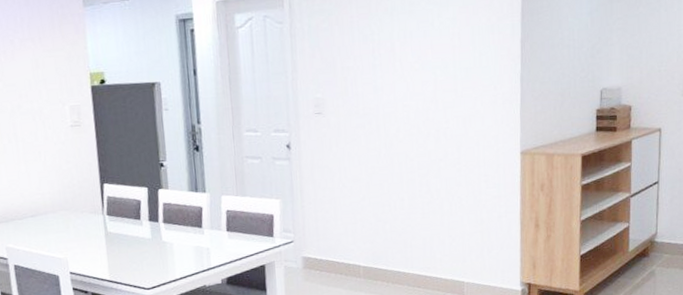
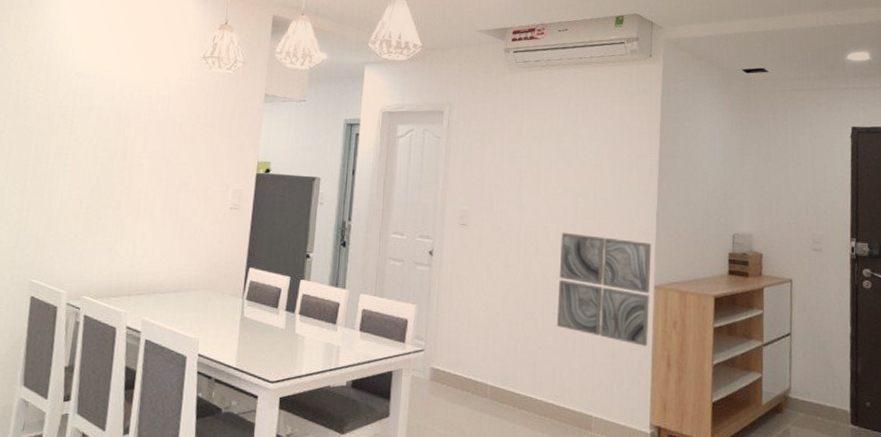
wall art: none [421,108,517,212] -> present [557,232,651,346]

